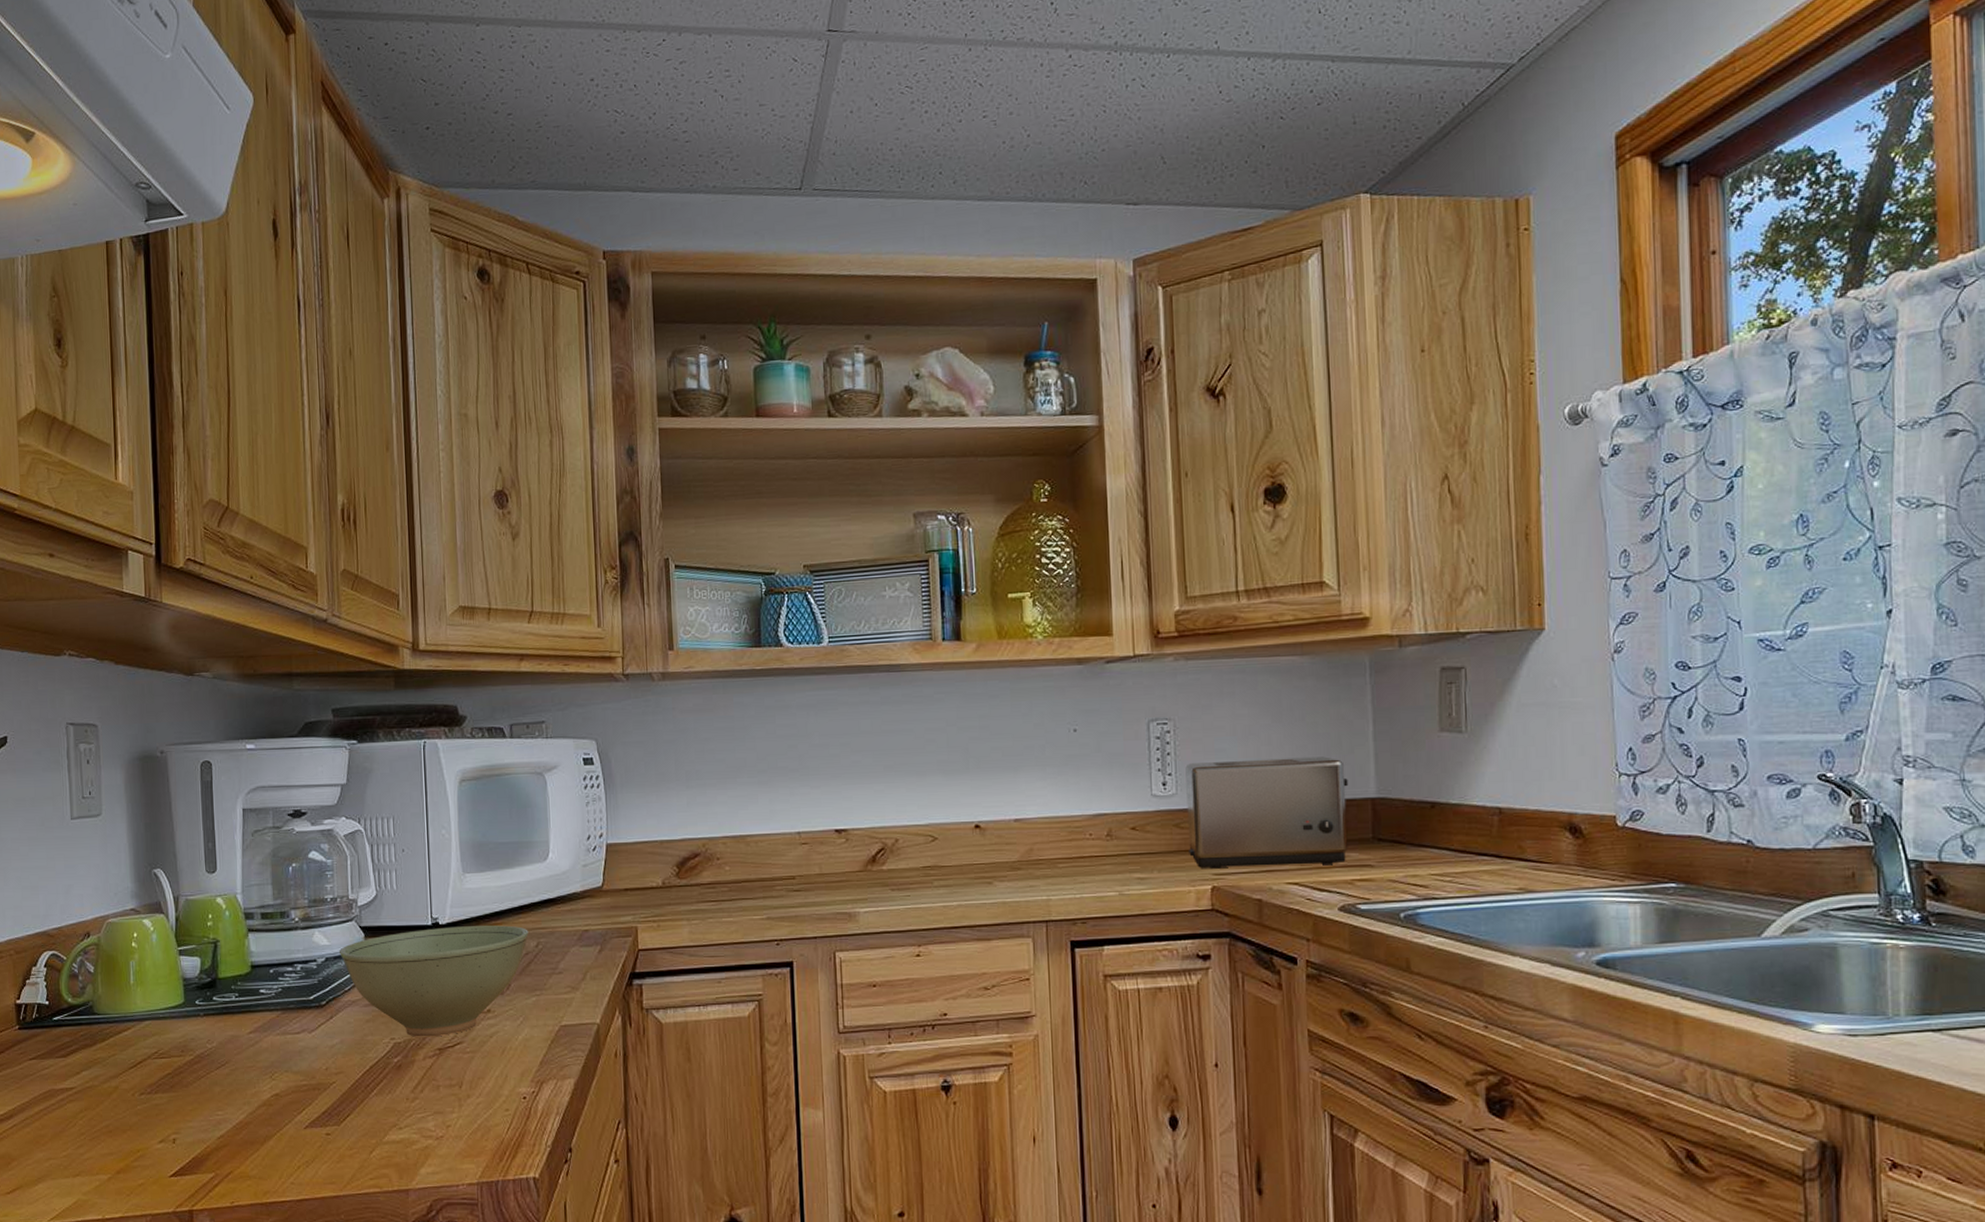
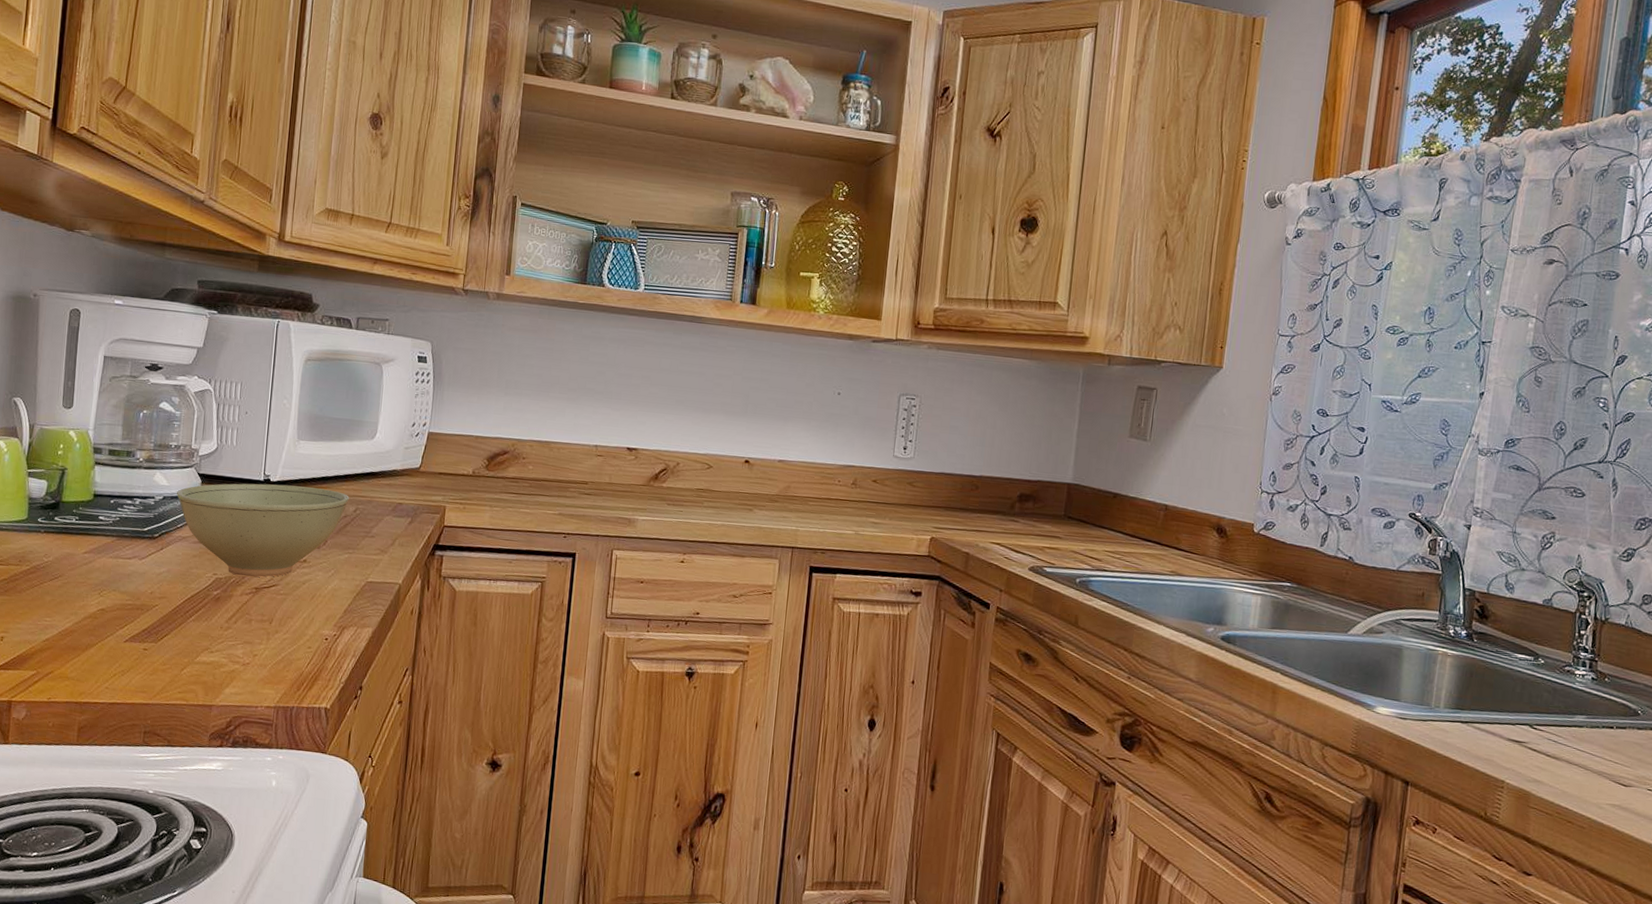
toaster: present [1185,756,1349,869] -> none [916,434,1052,532]

